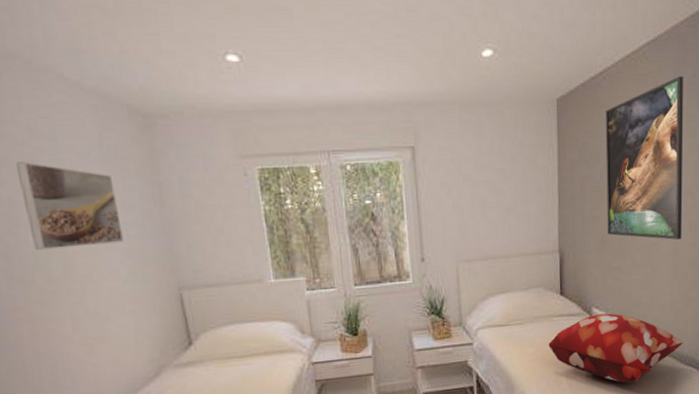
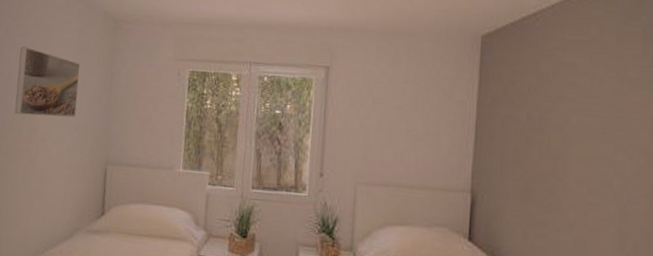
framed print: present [605,76,684,240] -> none [532,23,637,204]

